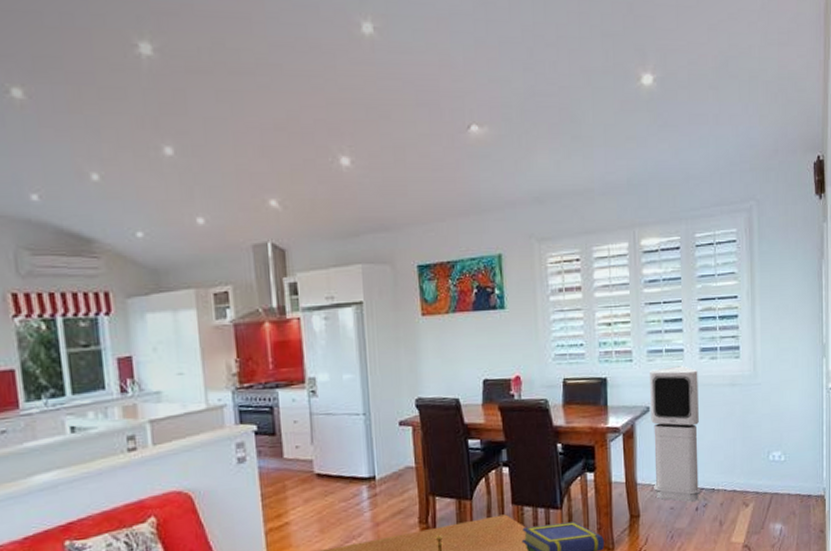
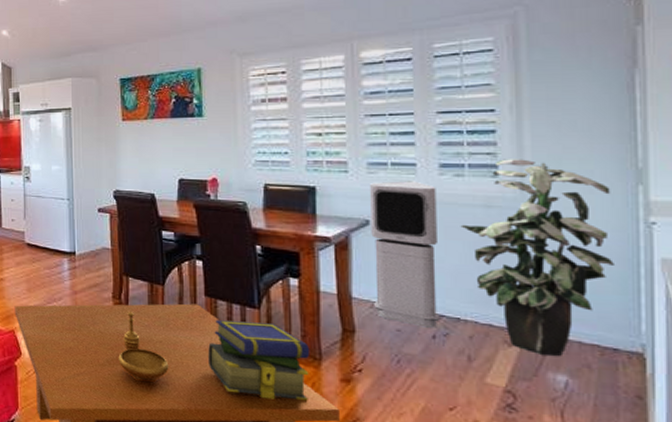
indoor plant: none [714,340,810,510] -> present [460,159,616,356]

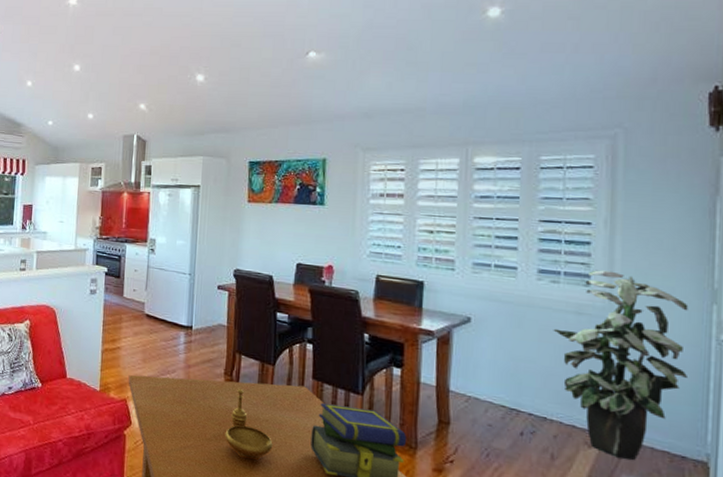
air purifier: present [370,181,440,328] -> none [469,281,534,425]

